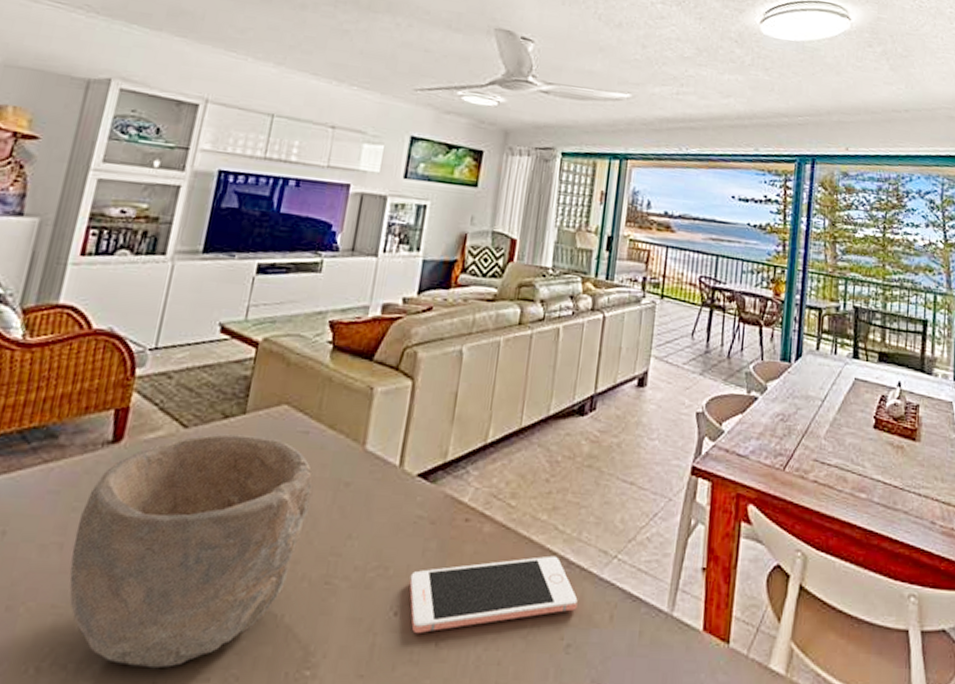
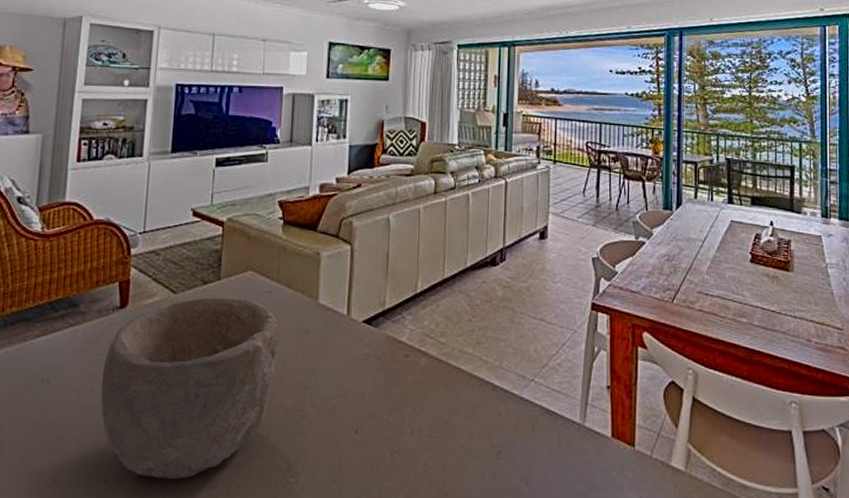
cell phone: present [409,555,578,634] -> none [365,381,504,447]

